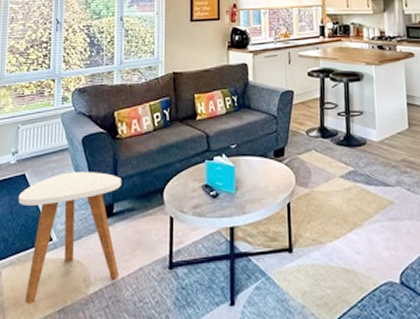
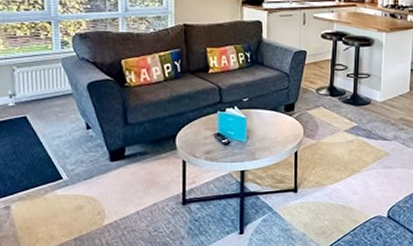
side table: present [19,172,121,305] -> none [22,117,133,234]

